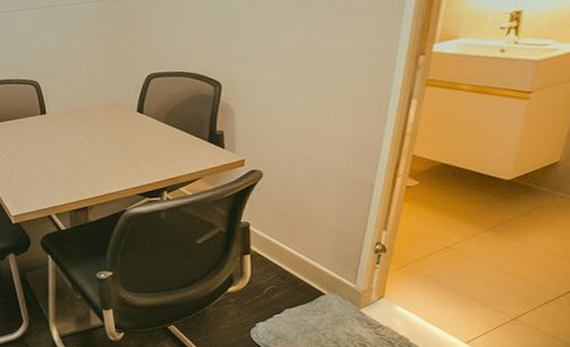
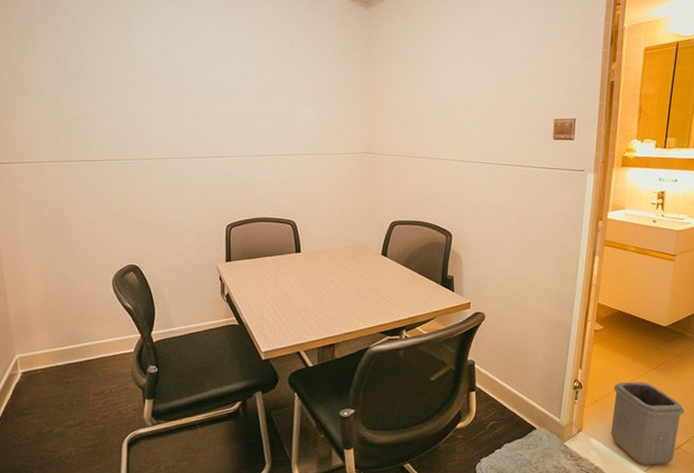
trash bin: none [421,245,528,337] -> present [610,382,685,465]

